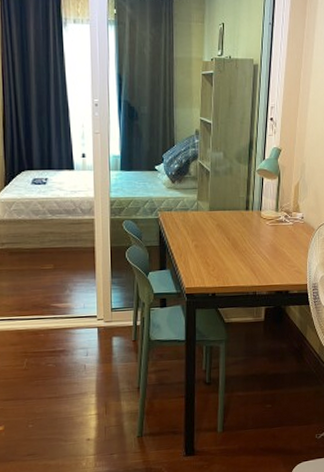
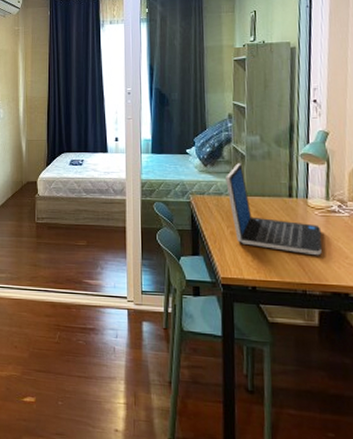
laptop: none [192,179,271,261] -> present [226,163,322,256]

